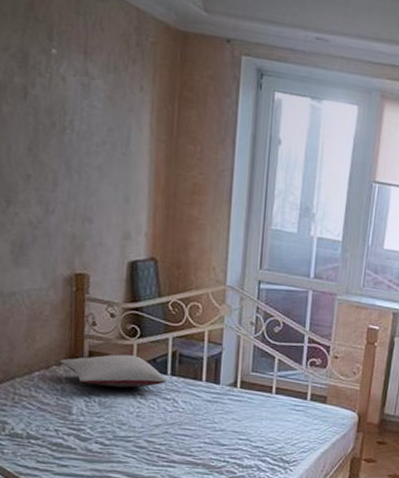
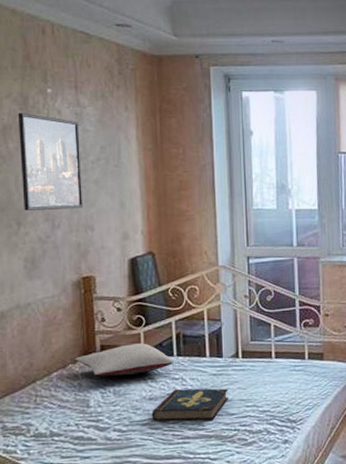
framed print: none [14,71,86,196] -> present [17,113,84,211]
book: none [137,410,222,448] -> present [151,388,228,422]

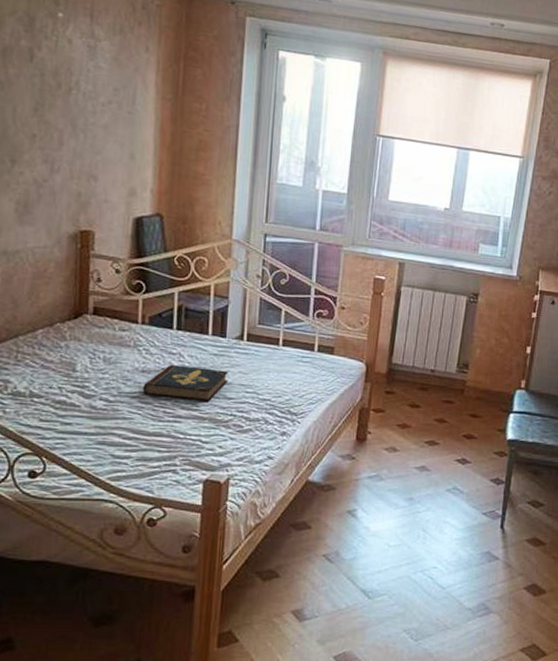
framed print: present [17,113,84,211] -> none [20,35,92,154]
pillow: present [74,343,174,377] -> none [63,310,172,343]

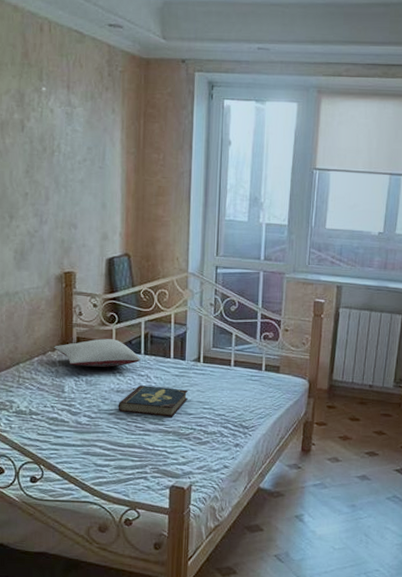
pillow: none [63,310,172,343] -> present [53,339,141,367]

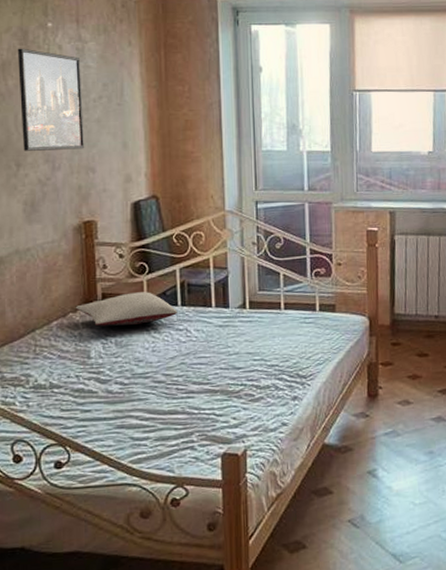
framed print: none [14,109,69,207] -> present [17,48,85,151]
book: present [118,385,188,417] -> none [154,340,235,375]

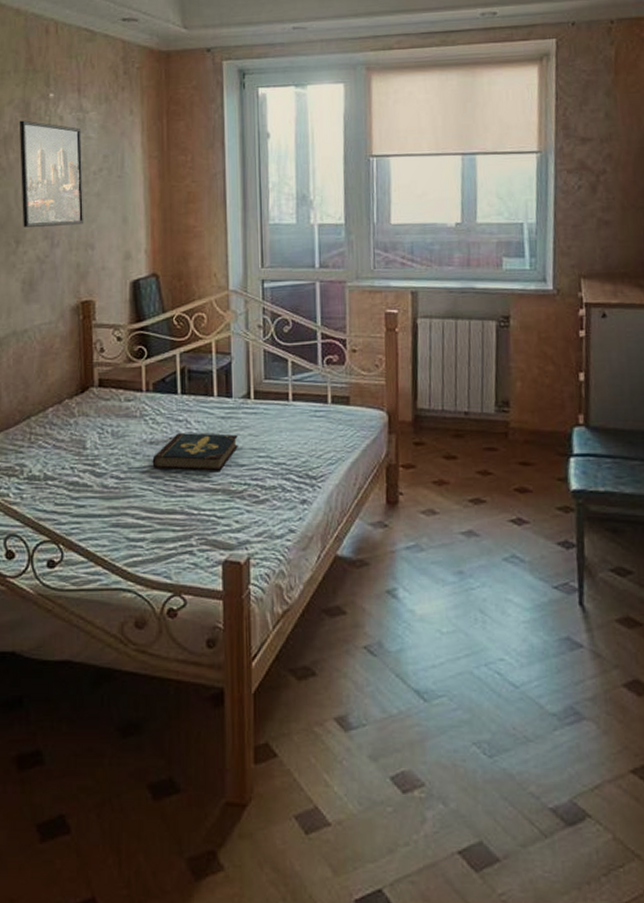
pillow: present [75,292,178,326] -> none [71,378,177,415]
book: none [154,340,235,375] -> present [152,433,238,471]

